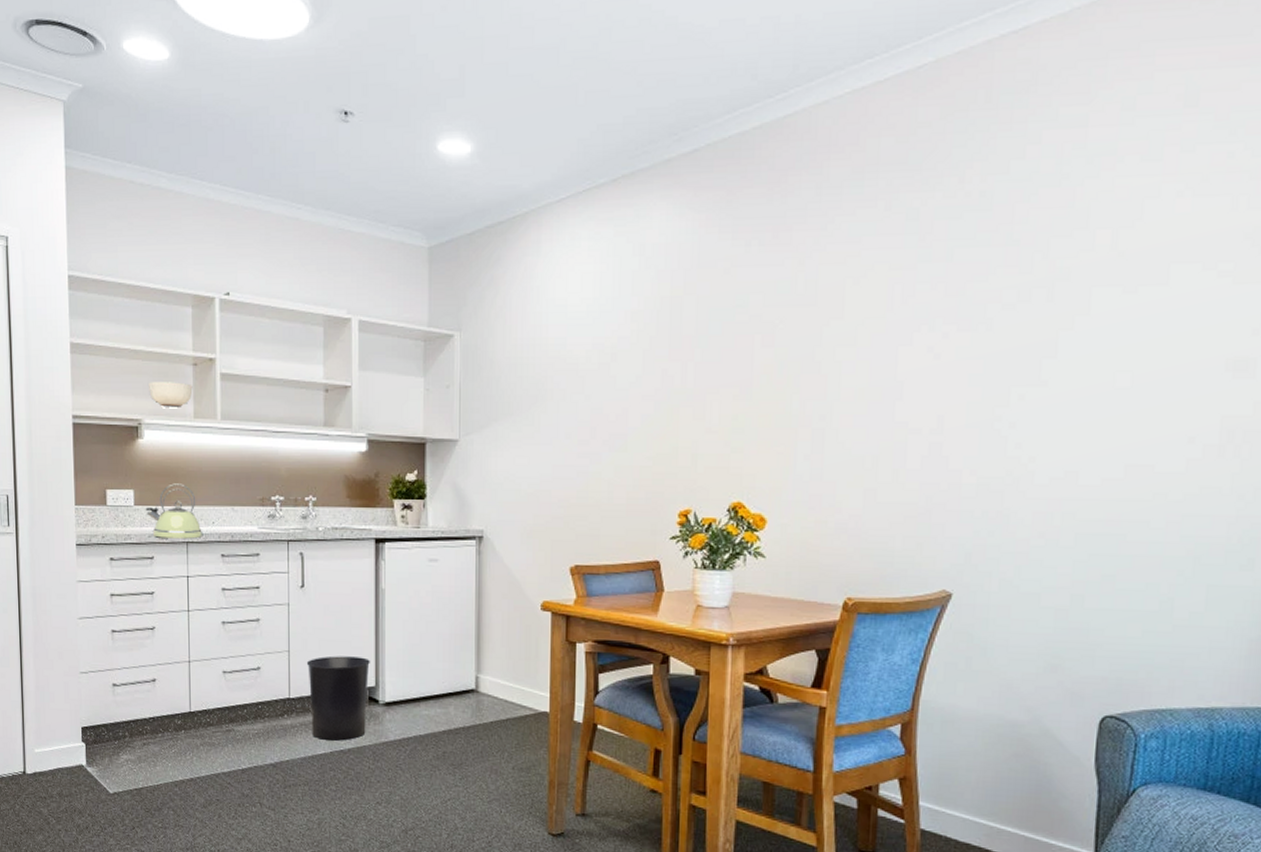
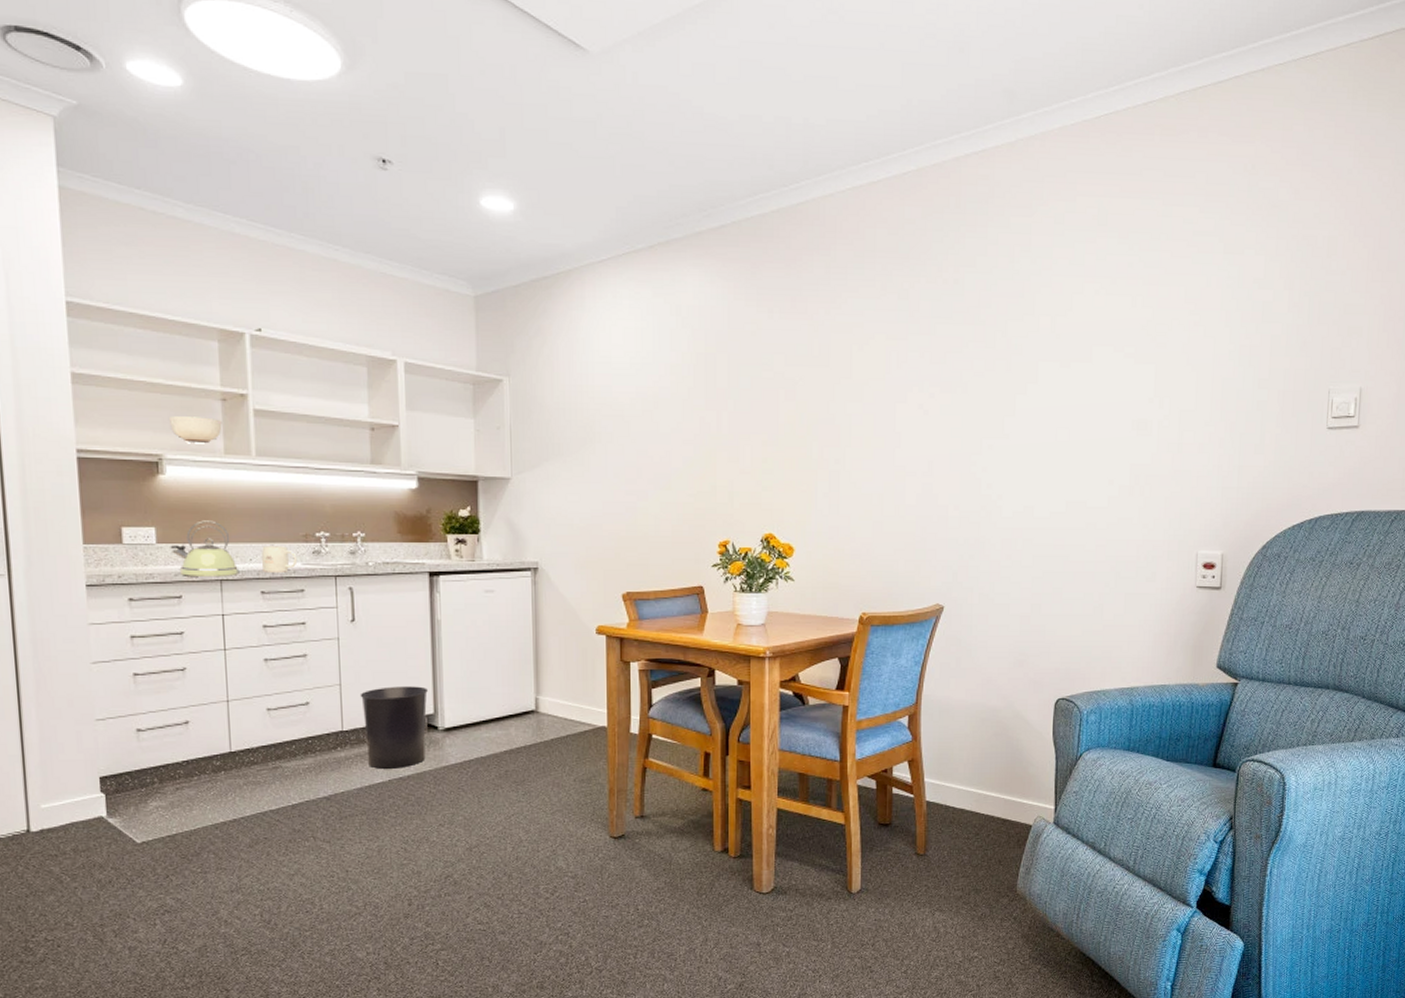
mug: none [222,509,254,537] -> present [261,546,298,574]

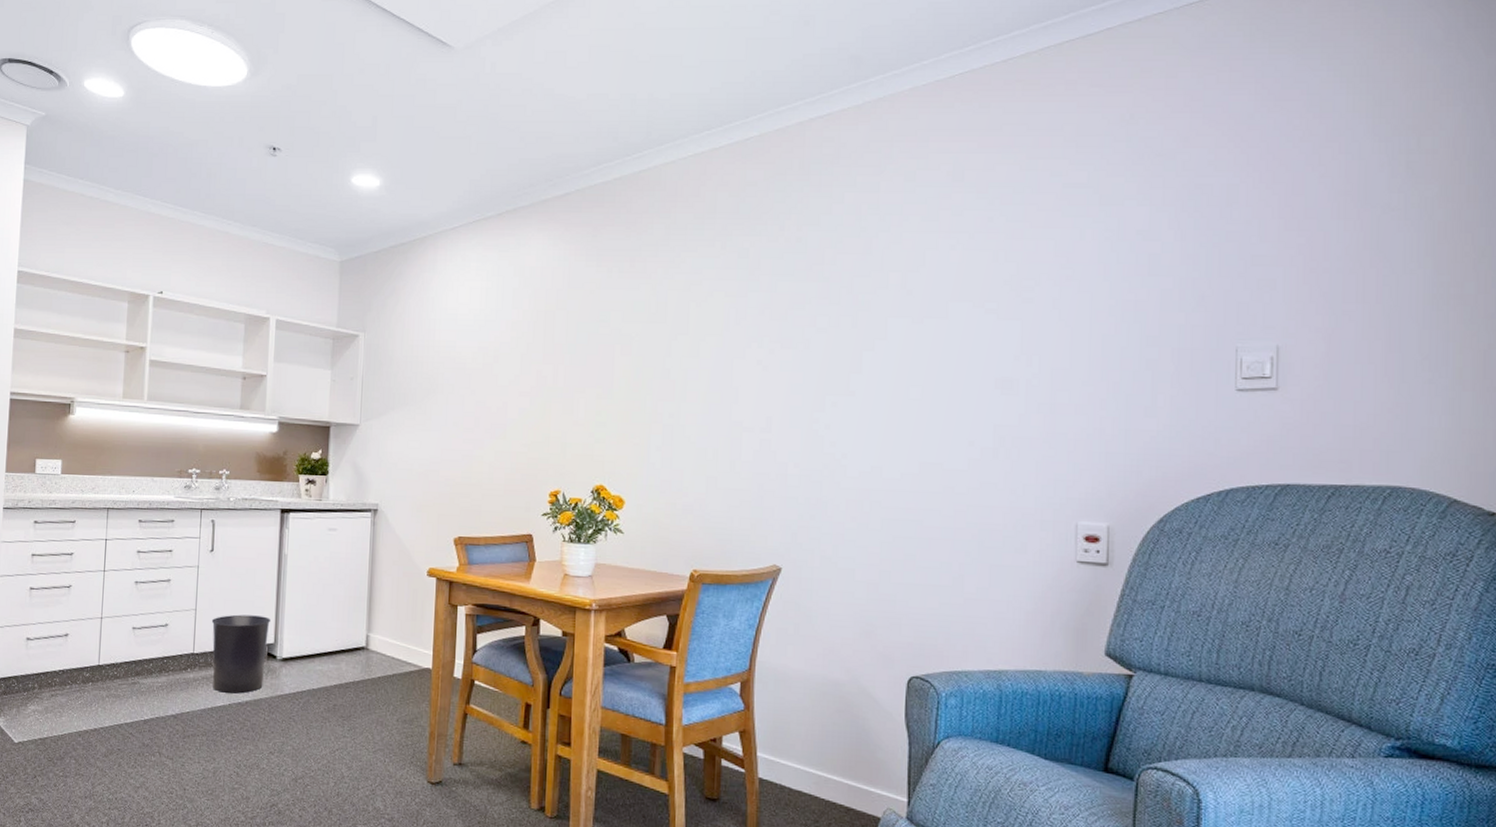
bowl: present [170,416,222,443] -> none [83,365,124,388]
kettle: present [170,520,240,578] -> none [71,455,124,506]
mug: present [261,546,298,574] -> none [141,479,172,505]

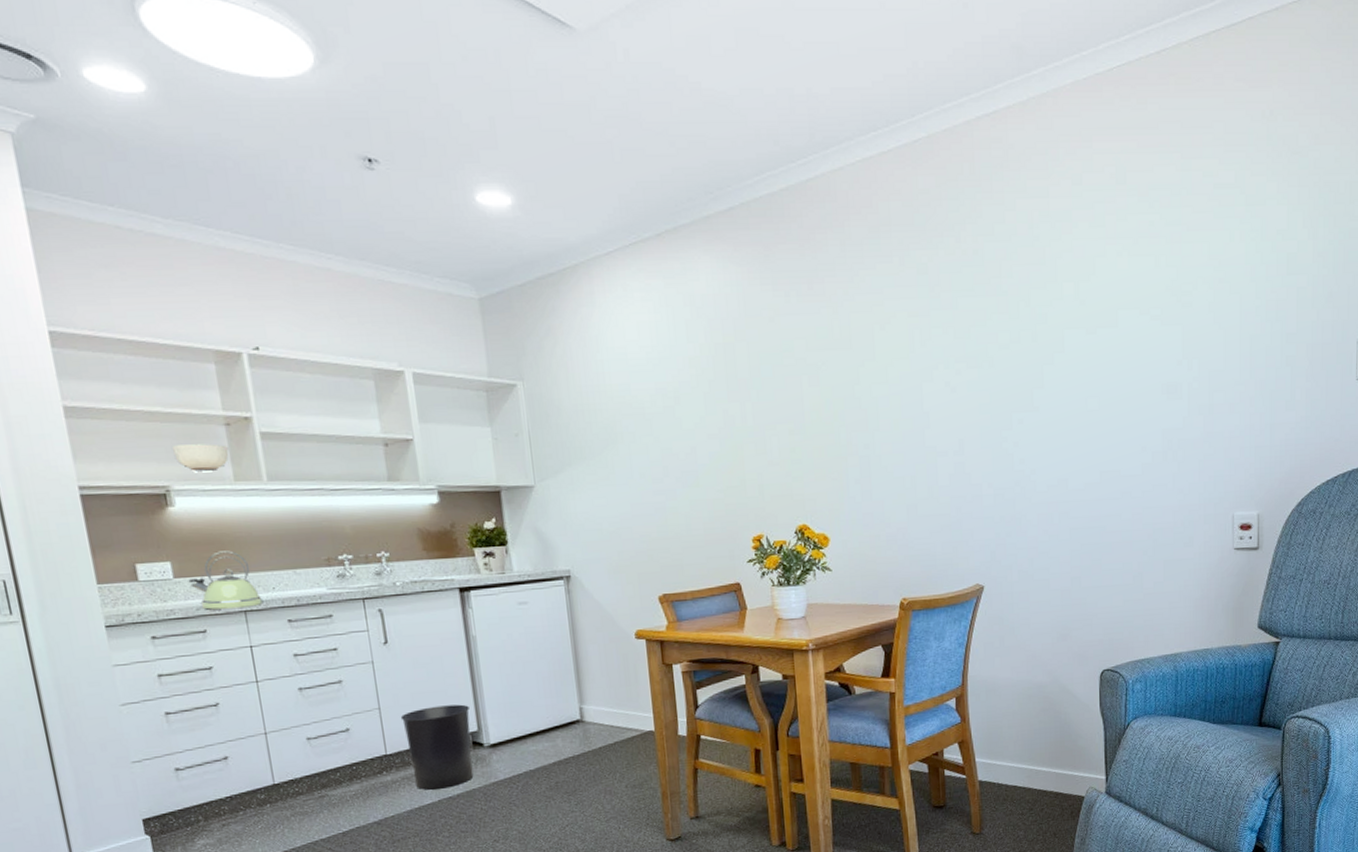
kettle: none [71,455,124,506] -> present [188,550,264,611]
bowl: none [83,365,124,388] -> present [172,444,229,471]

